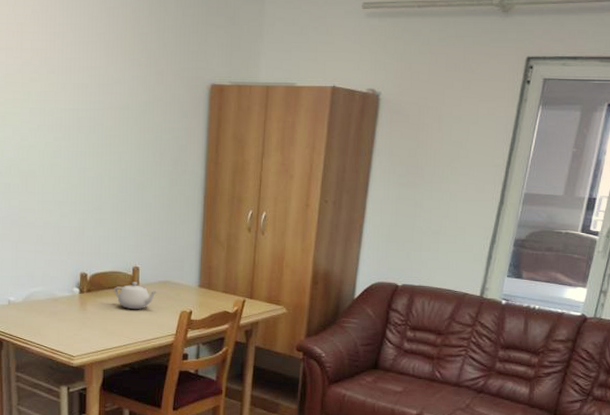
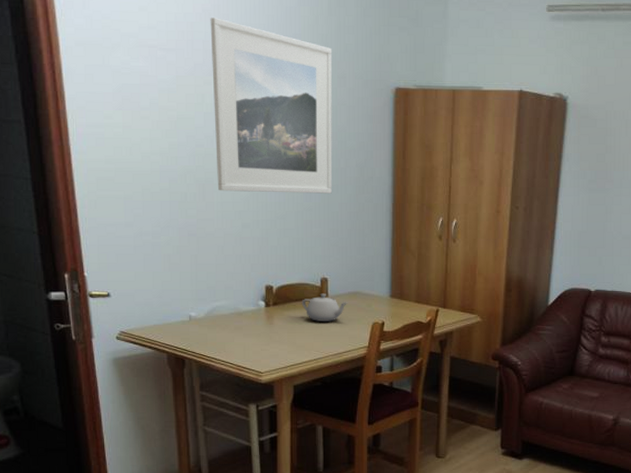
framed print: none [38,18,152,186] -> present [210,18,333,194]

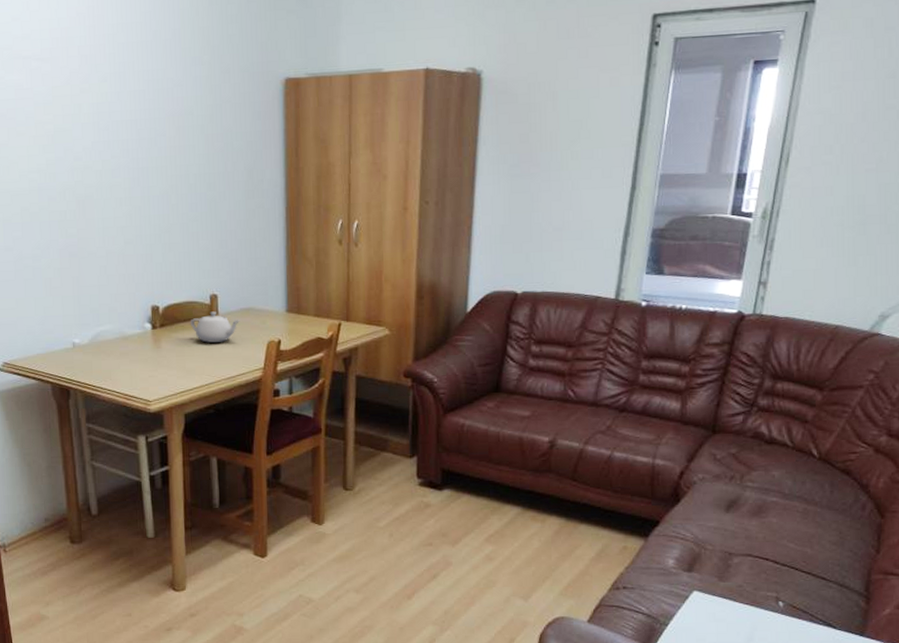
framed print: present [210,18,333,194] -> none [85,20,219,207]

